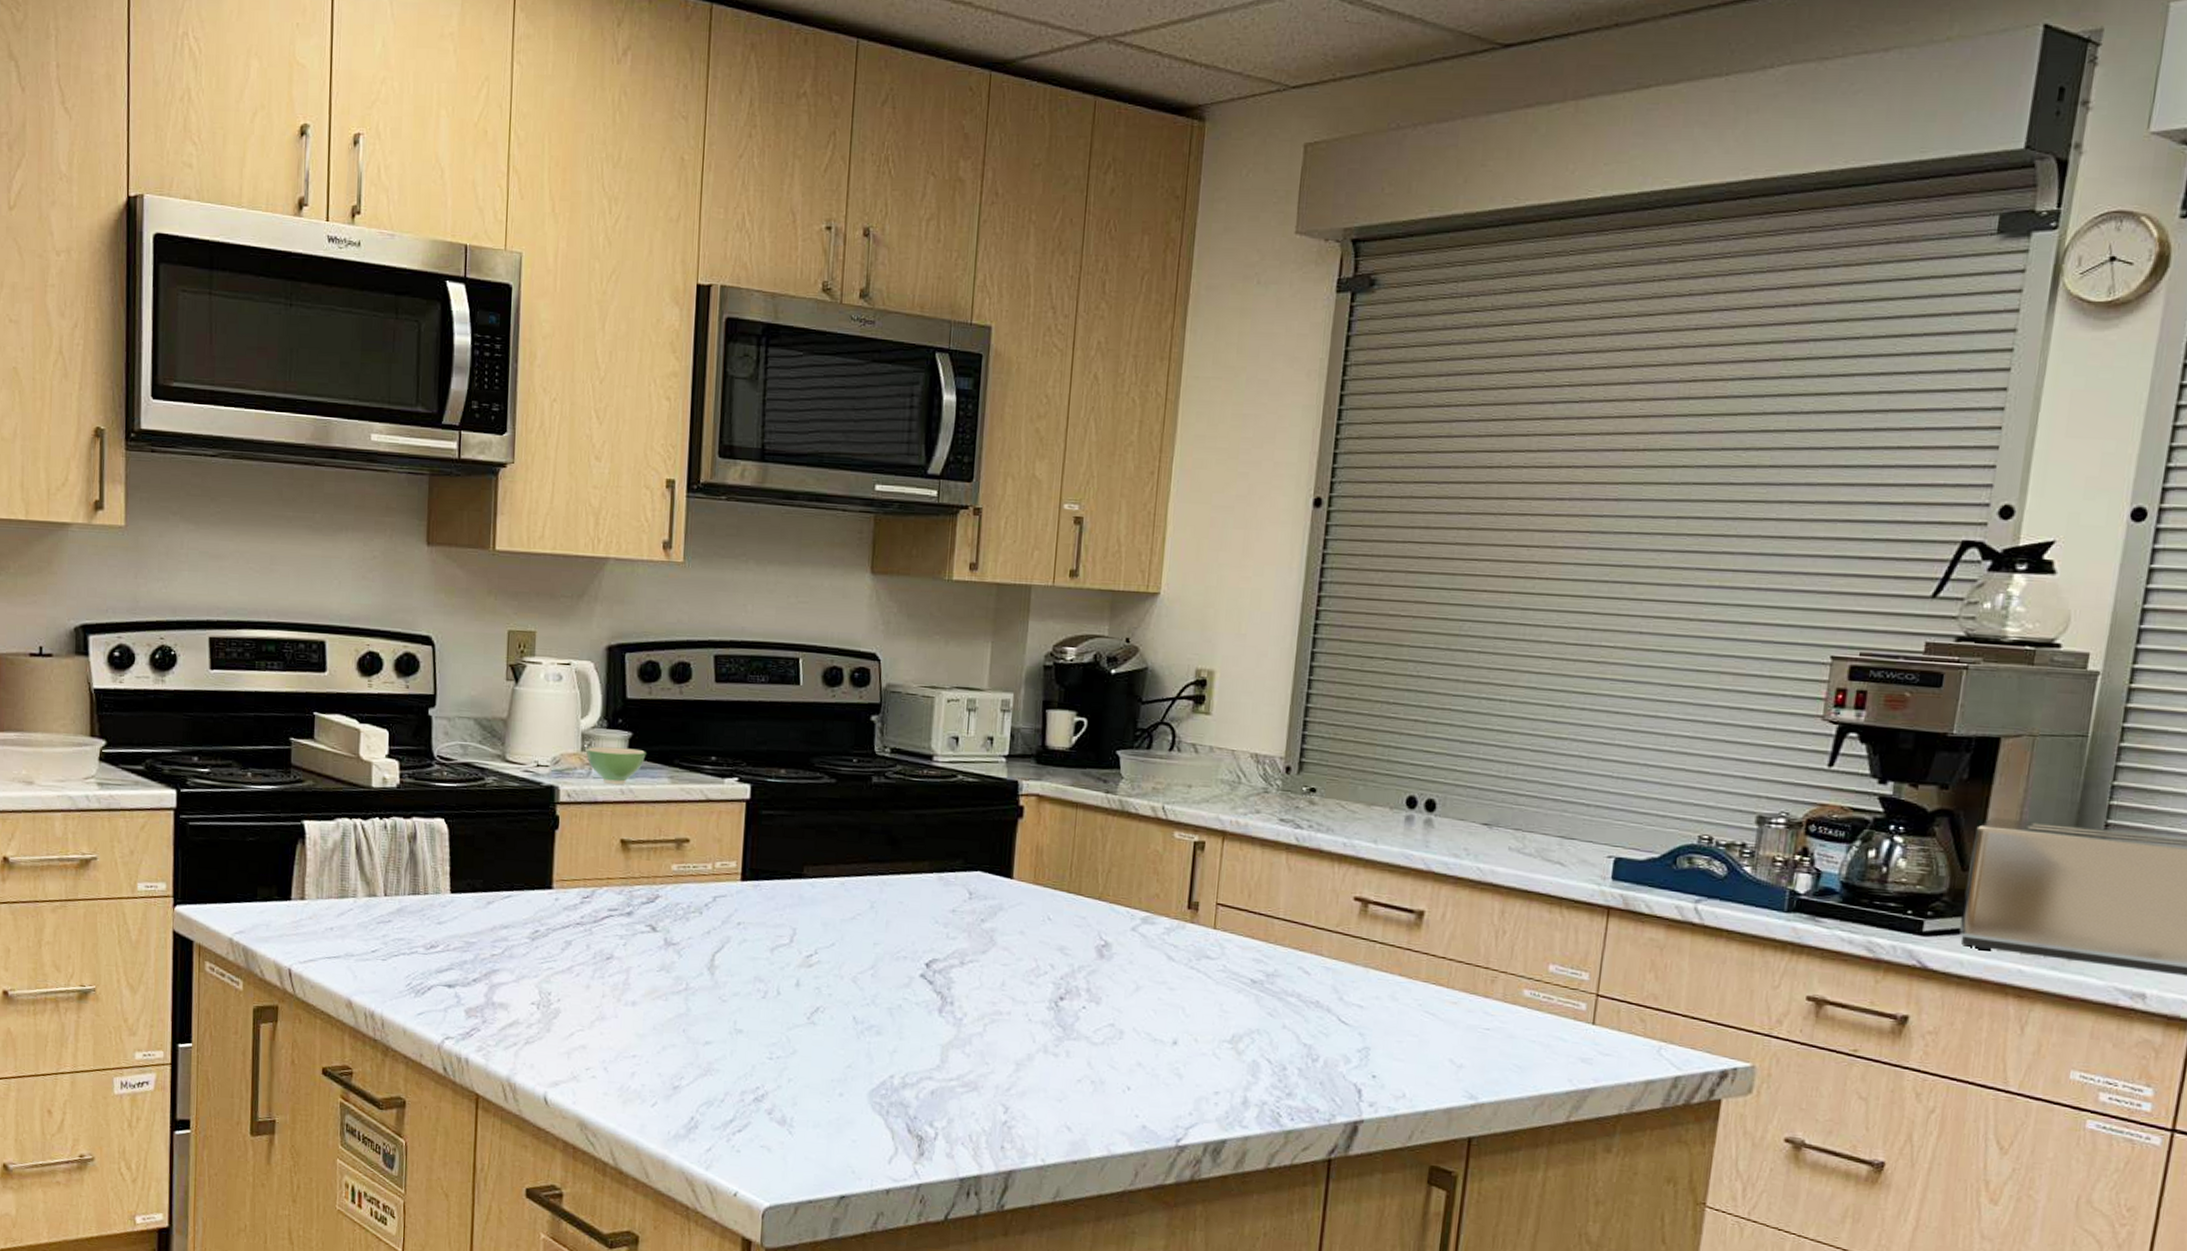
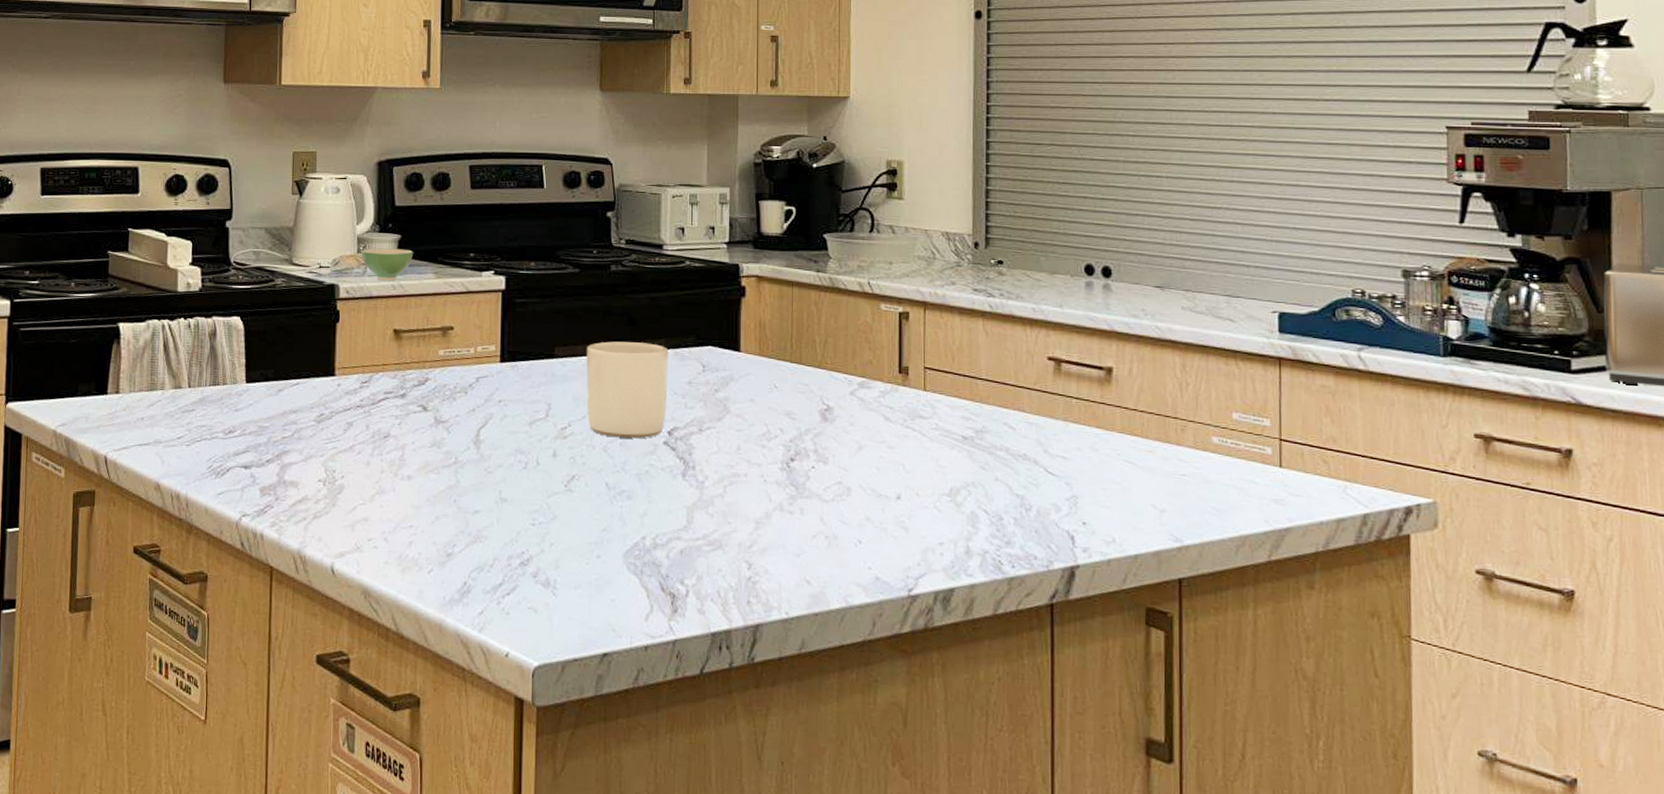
mug: none [836,862,932,969] -> present [586,341,668,438]

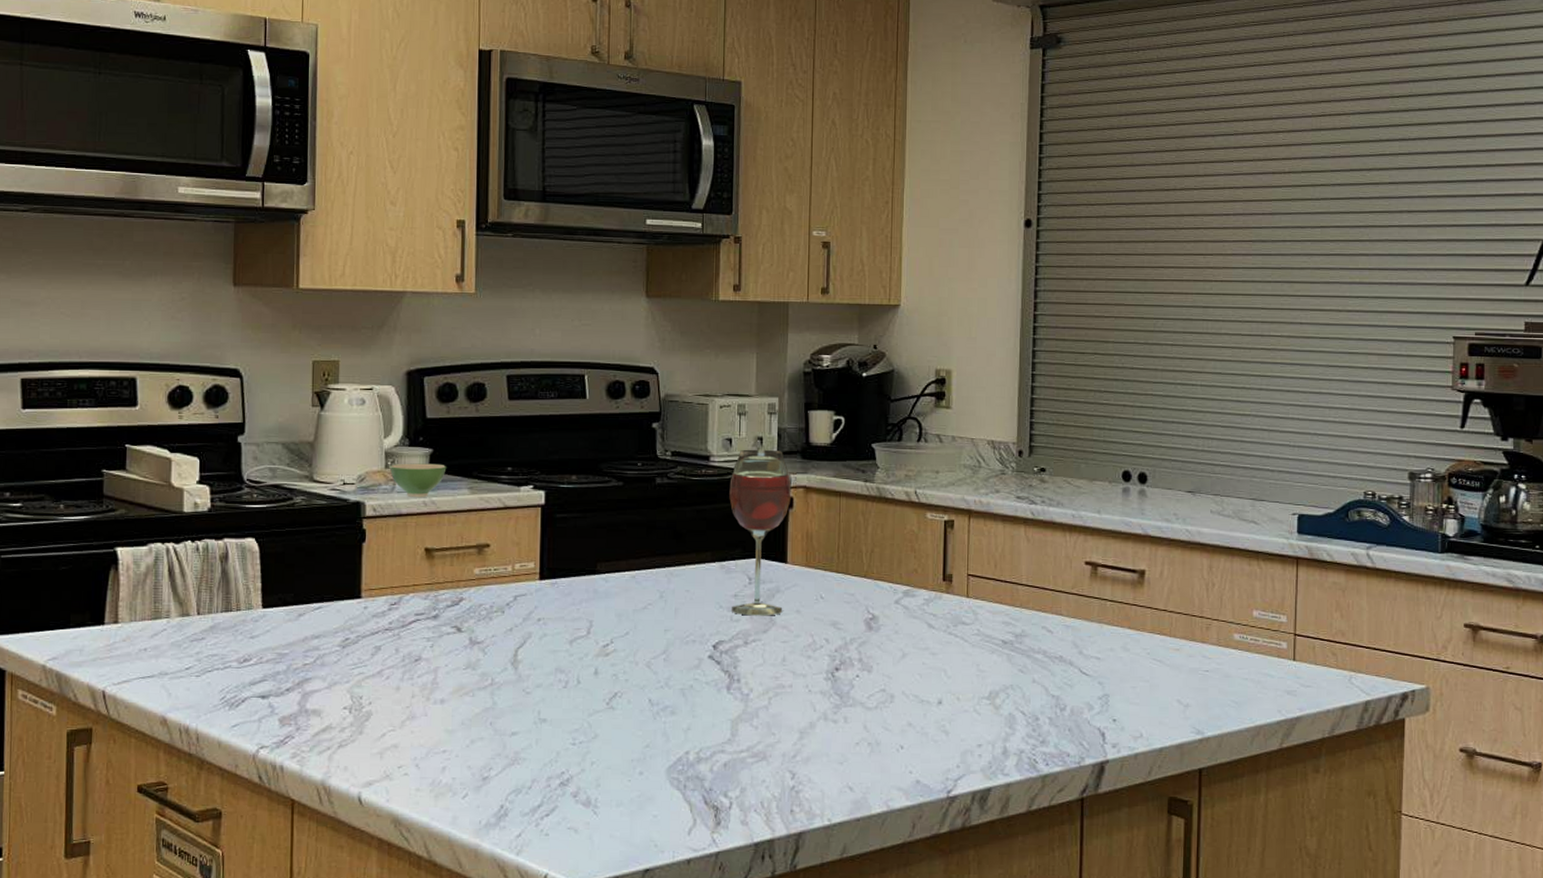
mug: present [586,341,668,438] -> none [629,556,714,652]
wineglass: none [682,238,744,404] -> present [729,449,791,616]

